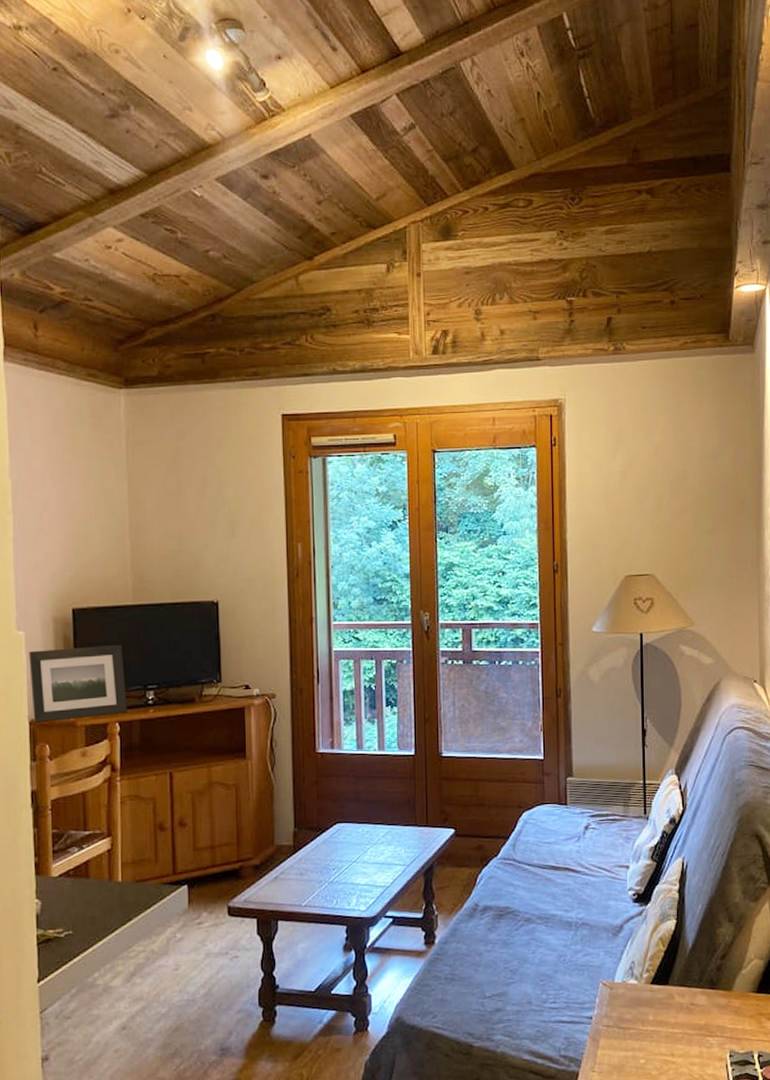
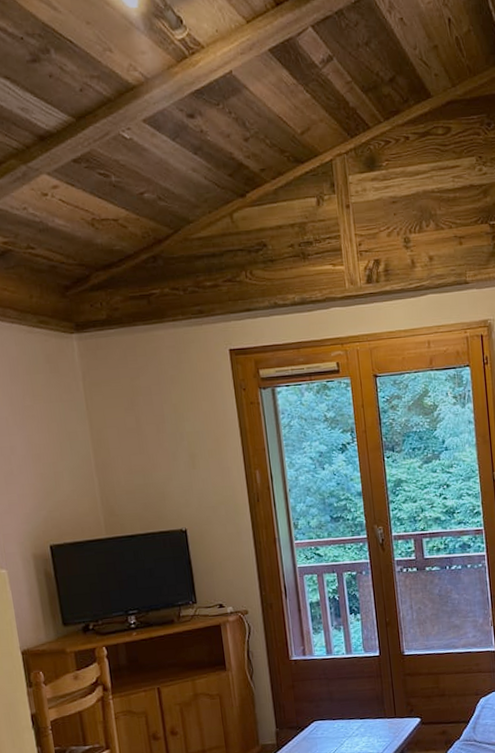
picture frame: present [29,644,127,724] -> none [13,575,112,654]

